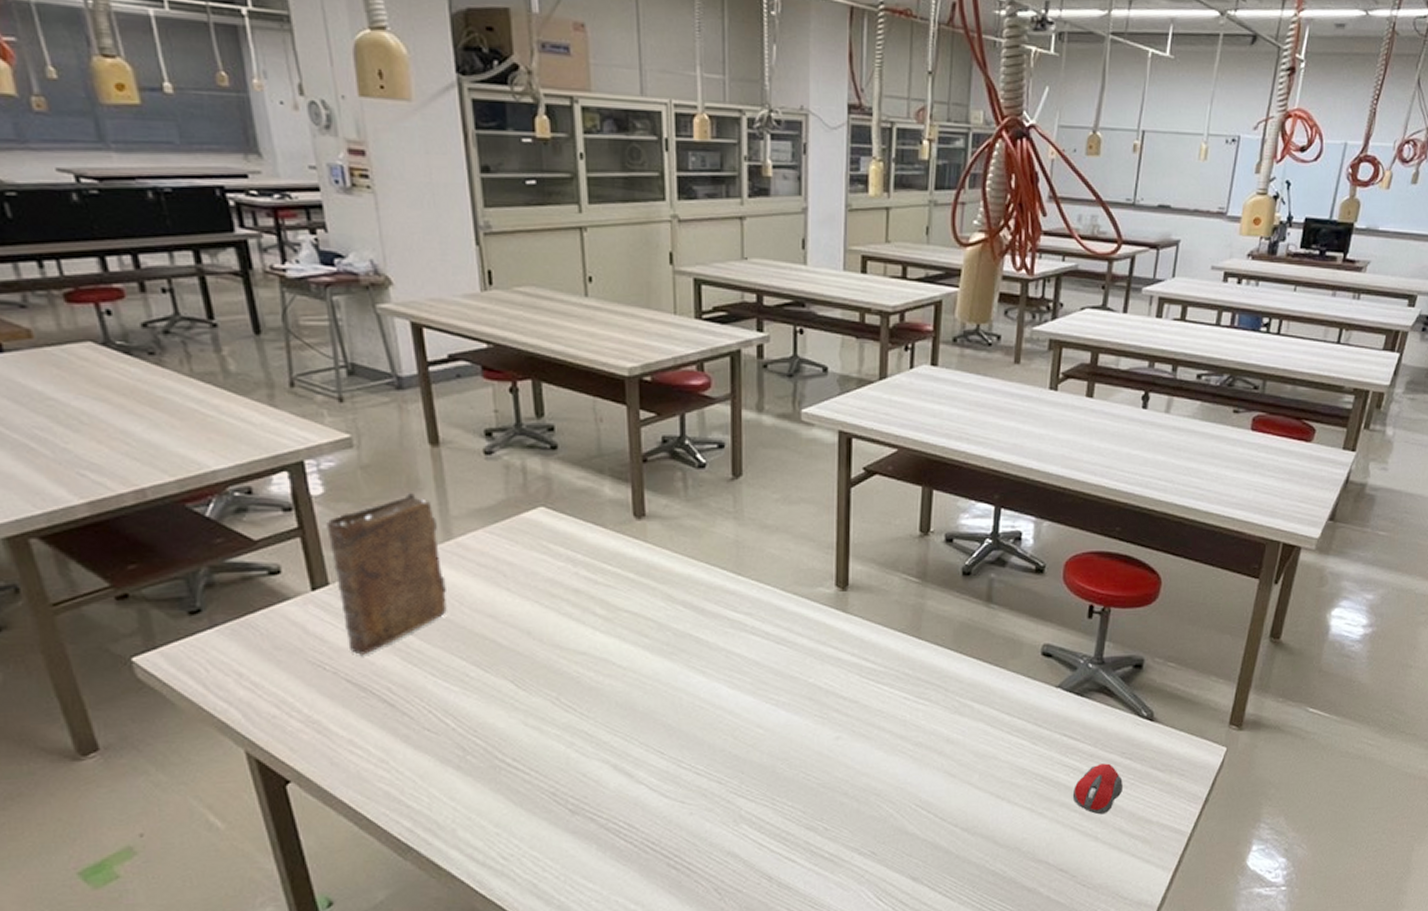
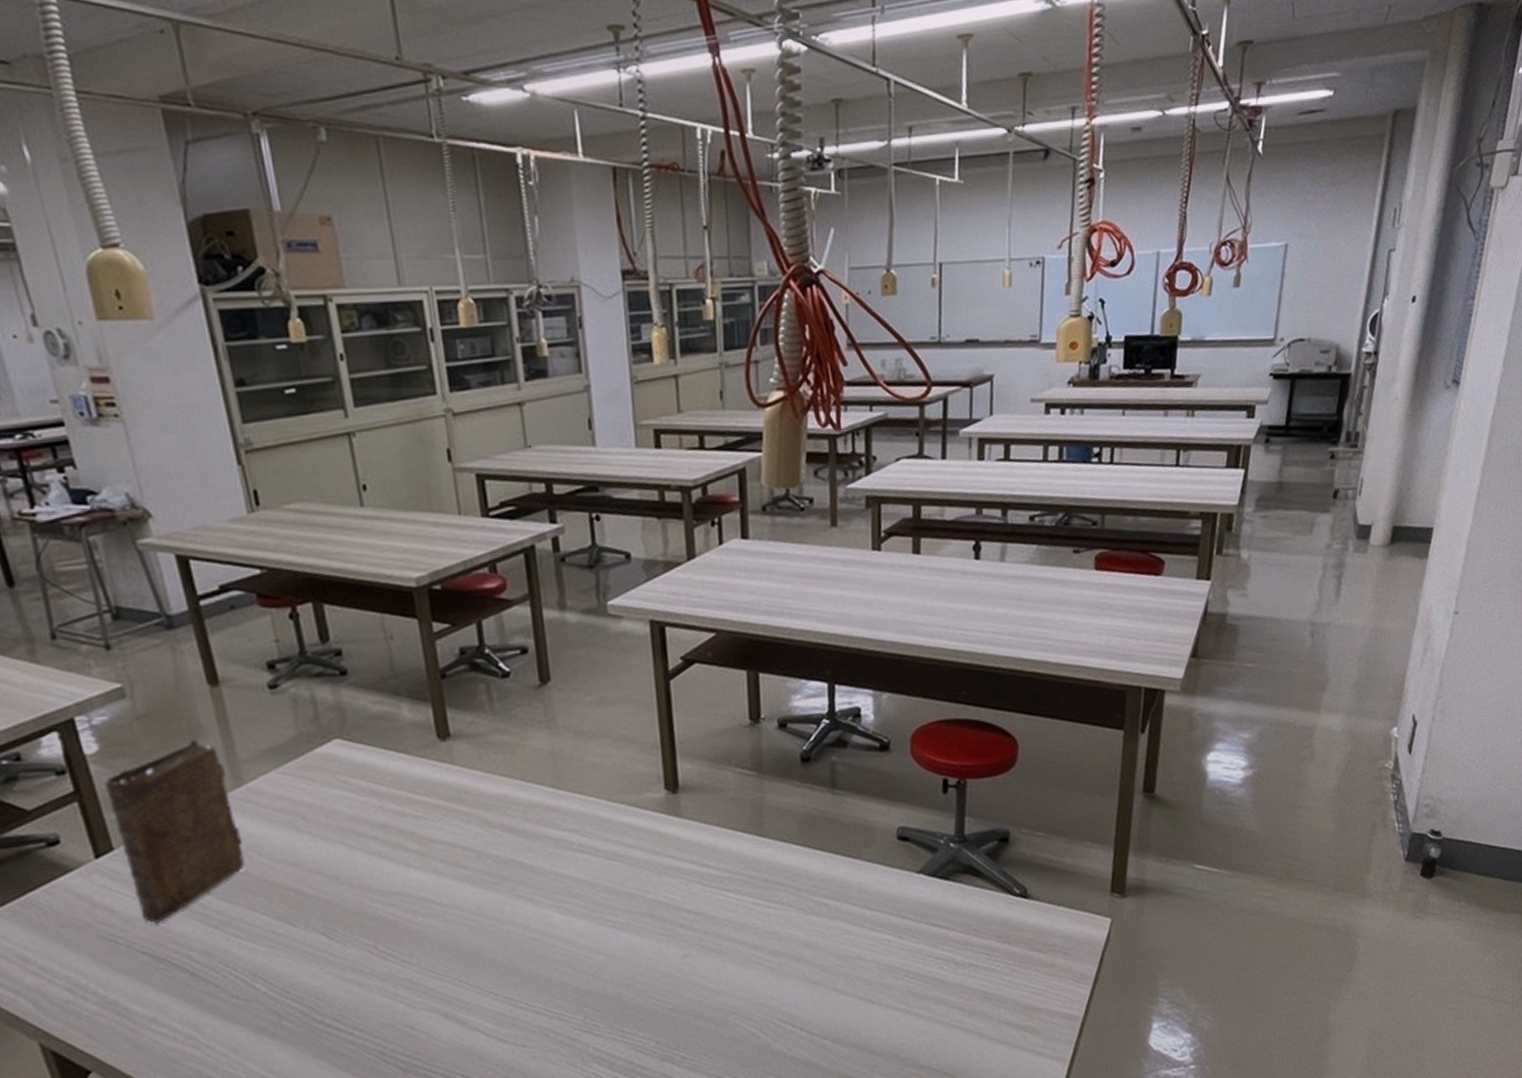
computer mouse: present [1072,763,1123,815] -> none [949,950,1003,1009]

